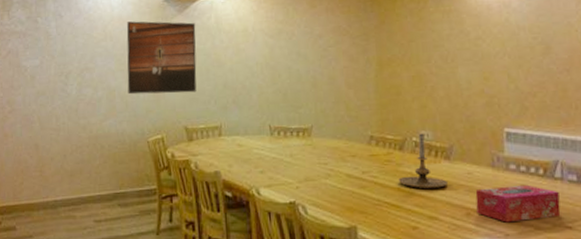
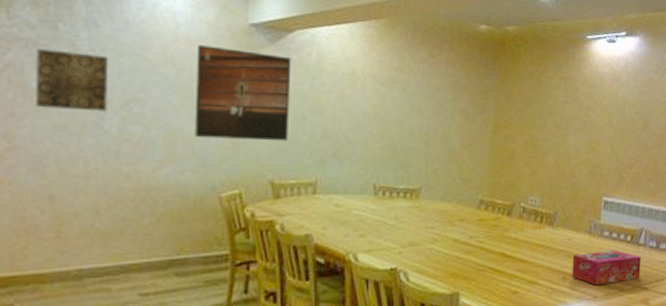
wall art: none [25,37,69,81] -> present [35,49,109,112]
candle holder: present [398,133,449,188] -> none [504,199,550,254]

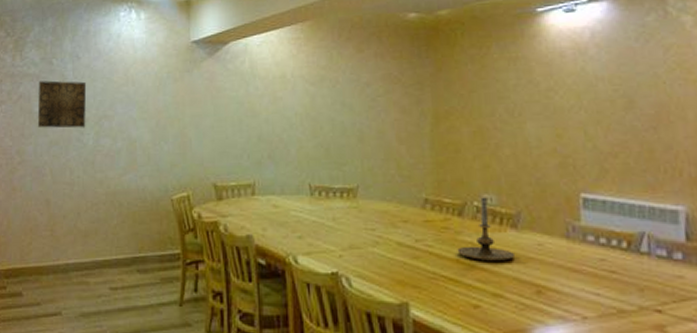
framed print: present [194,45,291,141] -> none [150,64,228,146]
candle holder: none [504,199,550,254] -> present [457,197,516,261]
tissue box: present [572,250,641,285] -> none [547,259,648,303]

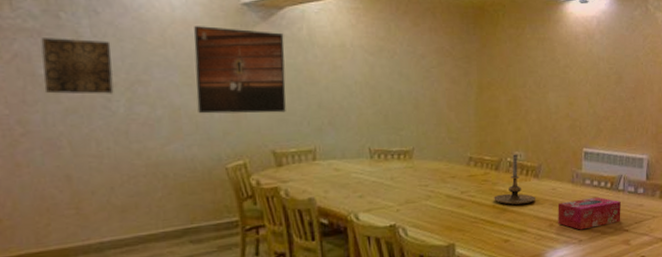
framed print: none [150,64,228,146] -> present [194,26,286,114]
tissue box: none [547,259,648,303] -> present [557,196,621,230]

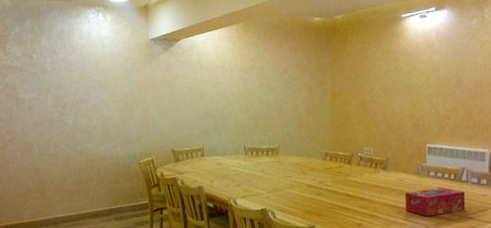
wall art: present [41,38,114,94] -> none [21,72,66,112]
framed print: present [194,26,286,114] -> none [118,57,182,123]
candle holder: present [494,154,536,205] -> none [347,150,385,193]

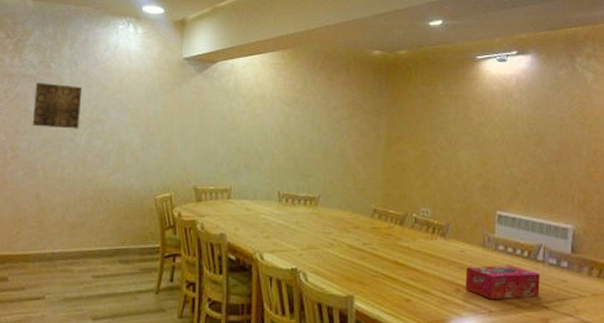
wall art: none [21,72,66,112] -> present [32,83,83,129]

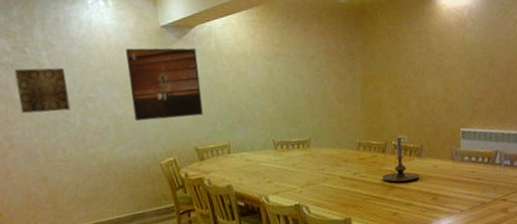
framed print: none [139,76,214,153] -> present [126,48,203,121]
candle holder: none [396,210,442,263] -> present [382,137,420,182]
tissue box: present [465,265,540,300] -> none [439,171,499,202]

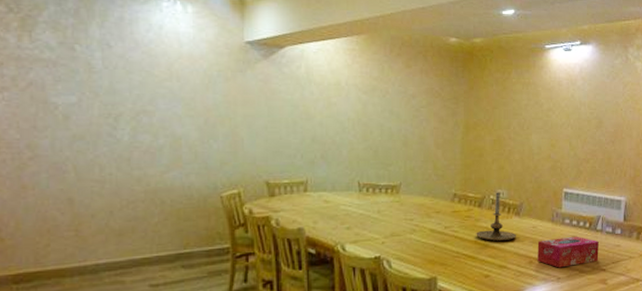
wall art: present [14,67,71,114] -> none [55,68,121,123]
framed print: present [126,48,203,121] -> none [197,62,283,145]
tissue box: none [439,171,499,202] -> present [537,236,599,268]

